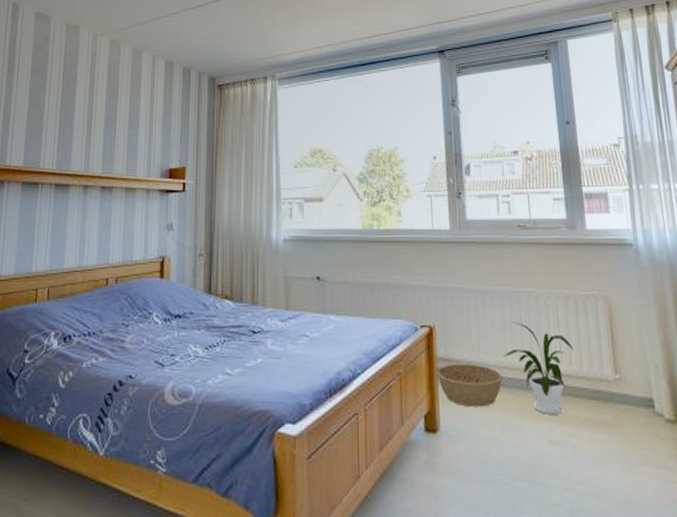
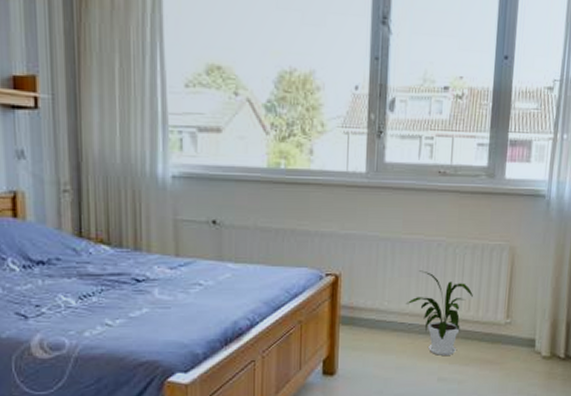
basket: present [436,363,503,407] -> none [338,310,403,351]

